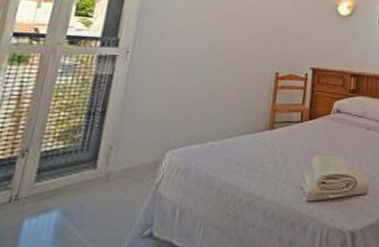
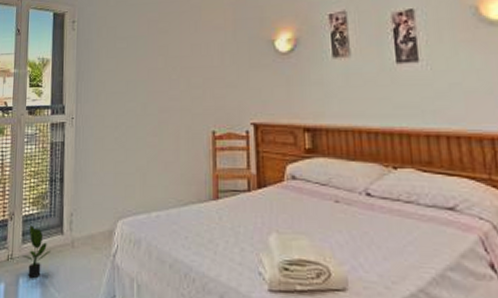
potted plant: none [33,161,78,219] -> present [23,225,52,279]

